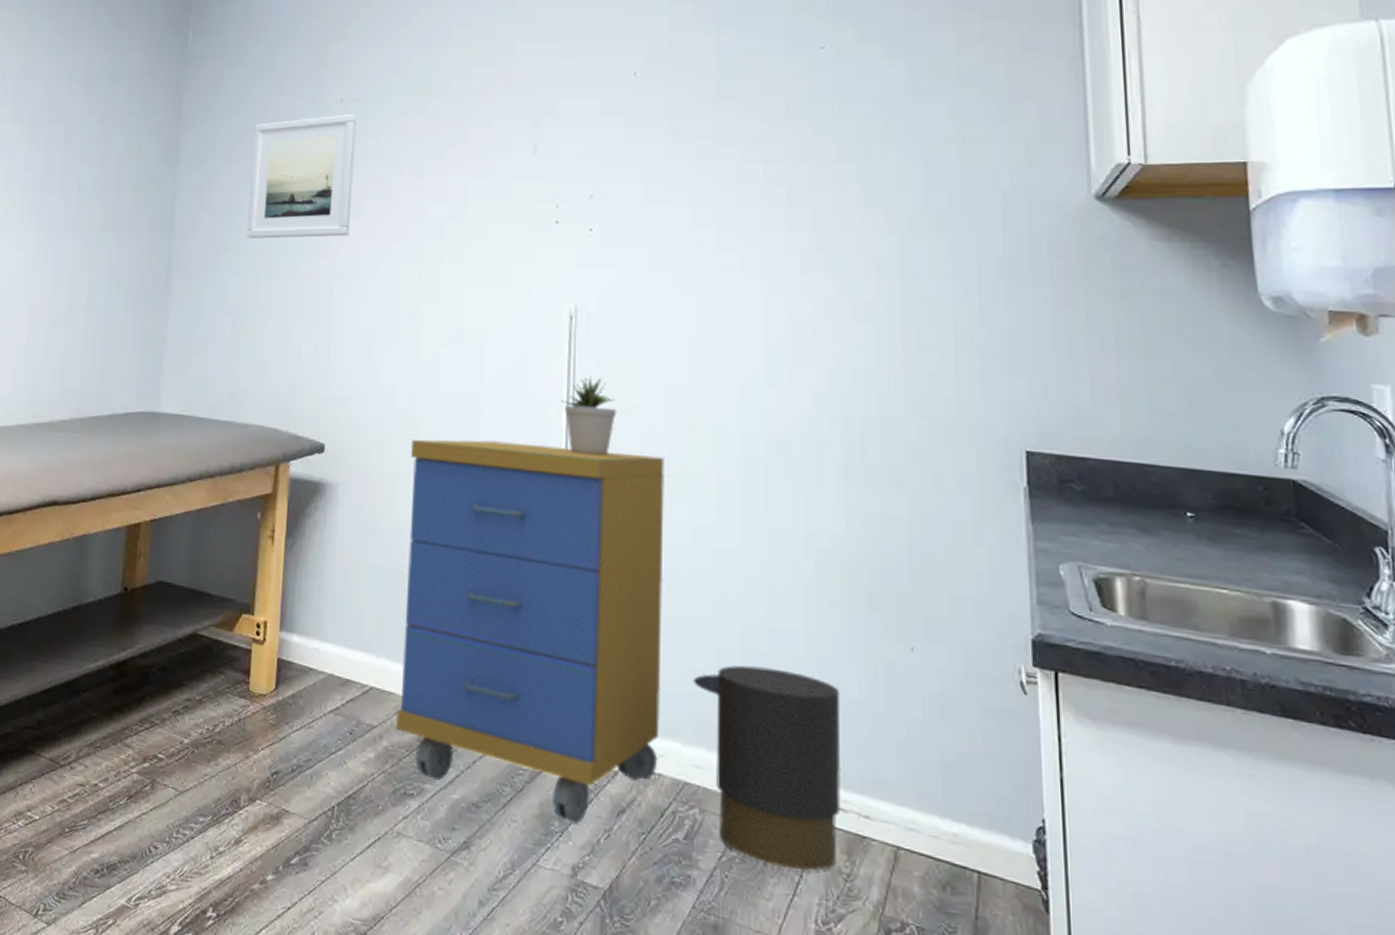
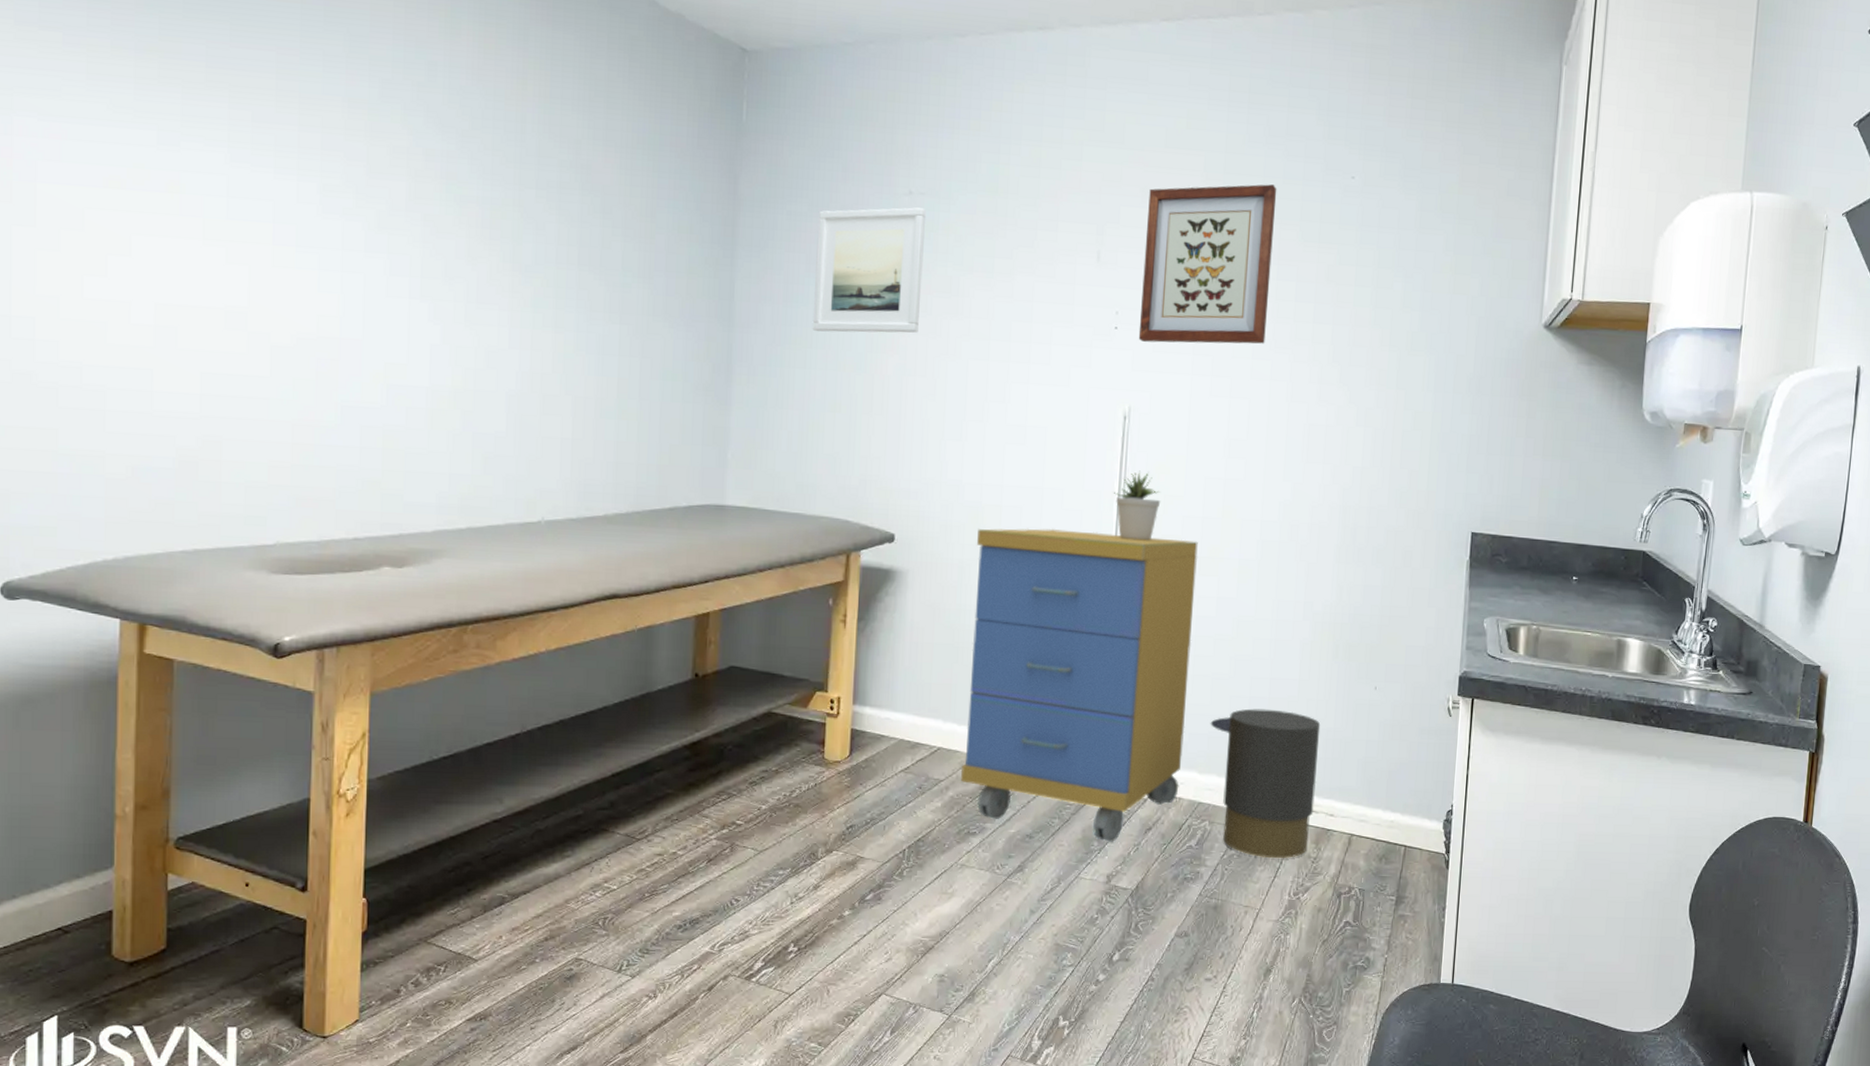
wall art: none [582,63,733,236] -> present [1138,184,1277,344]

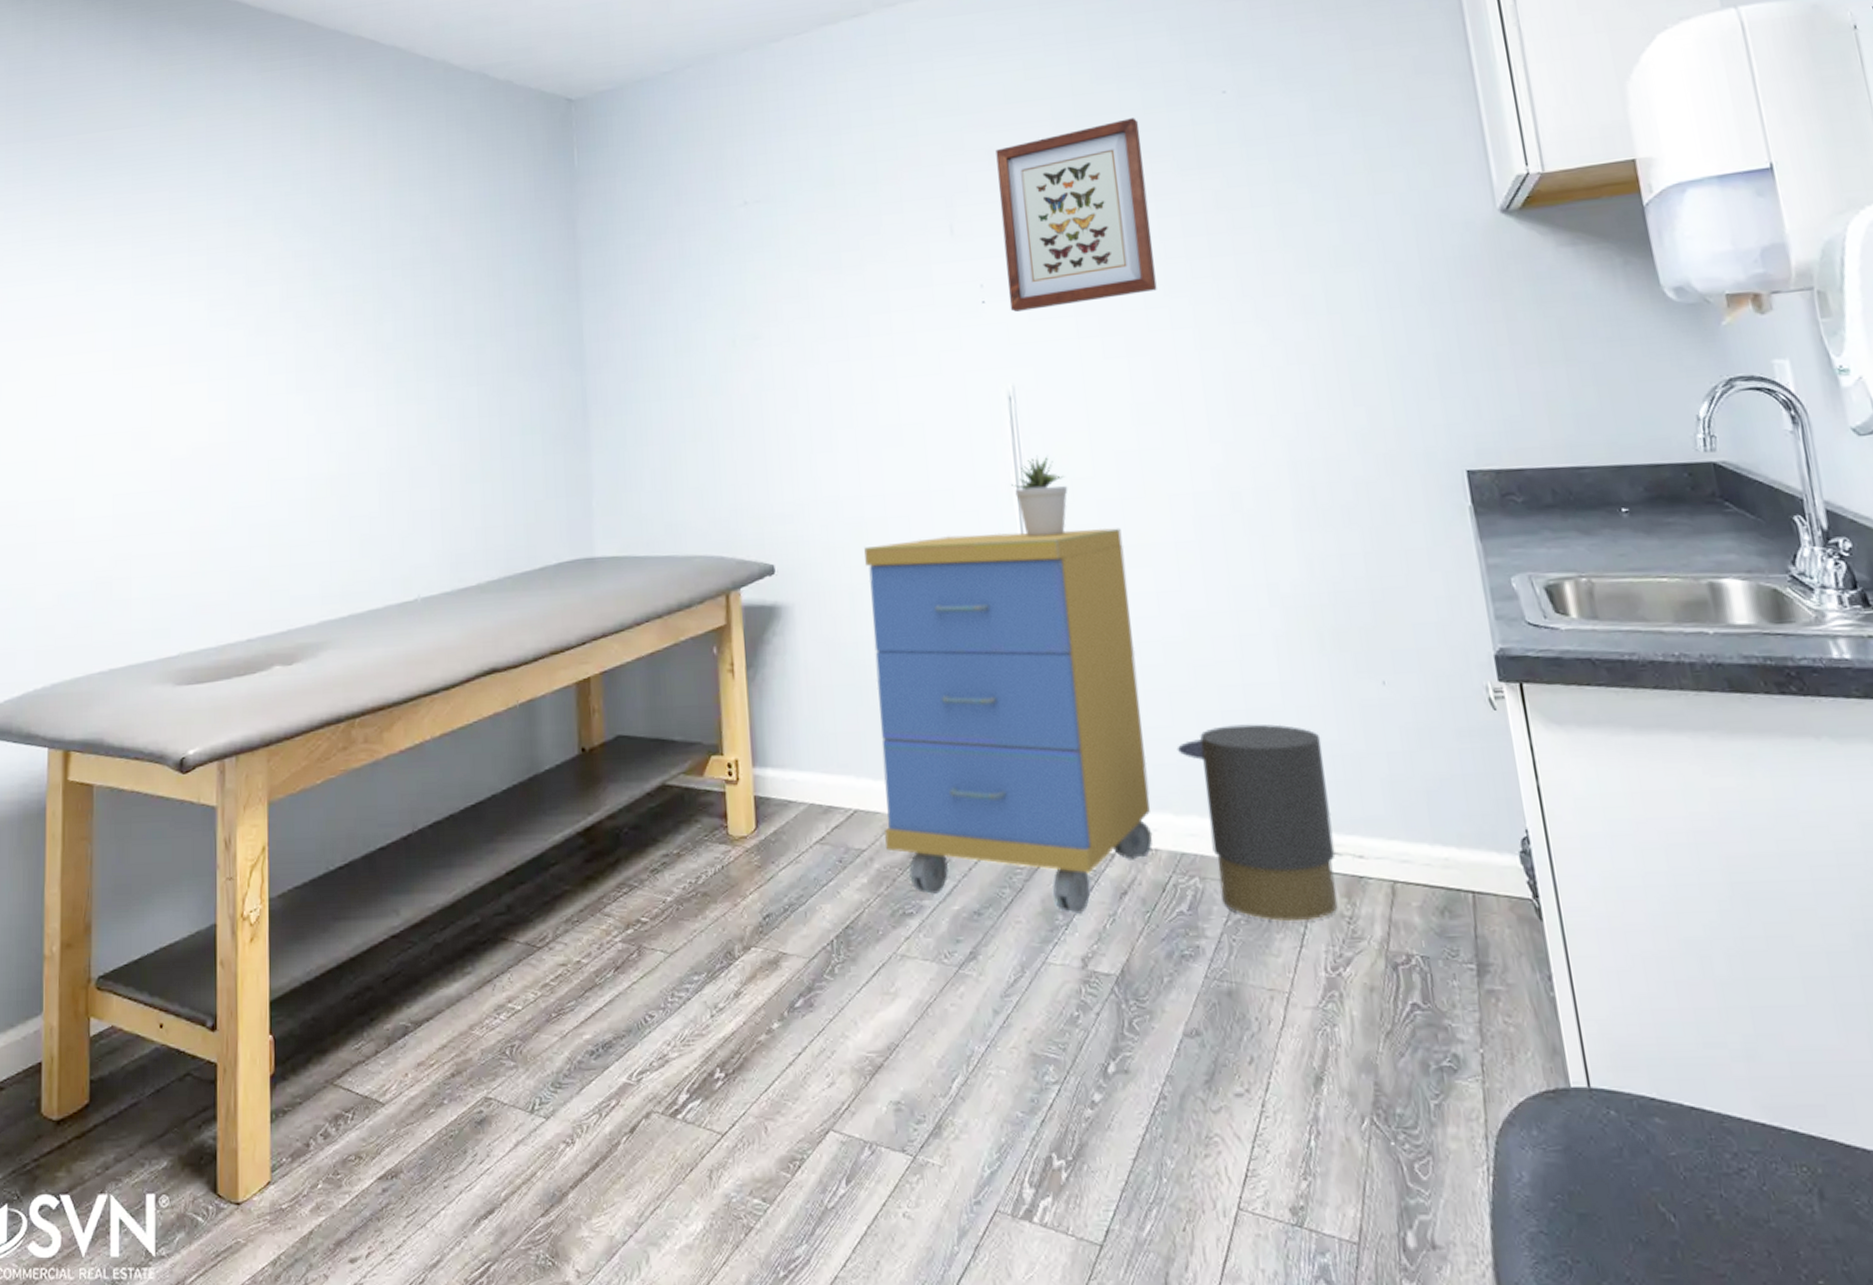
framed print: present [812,207,926,333] -> none [658,216,772,360]

